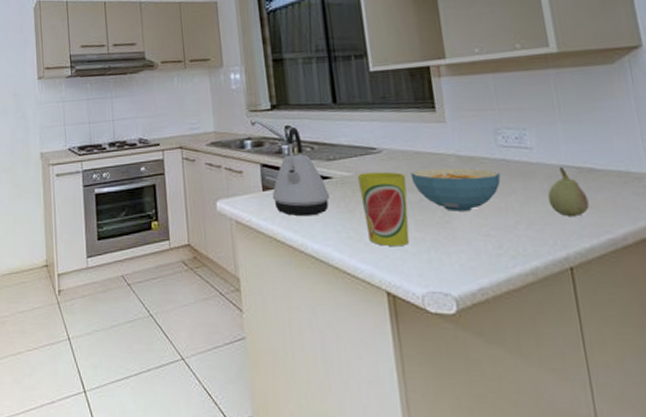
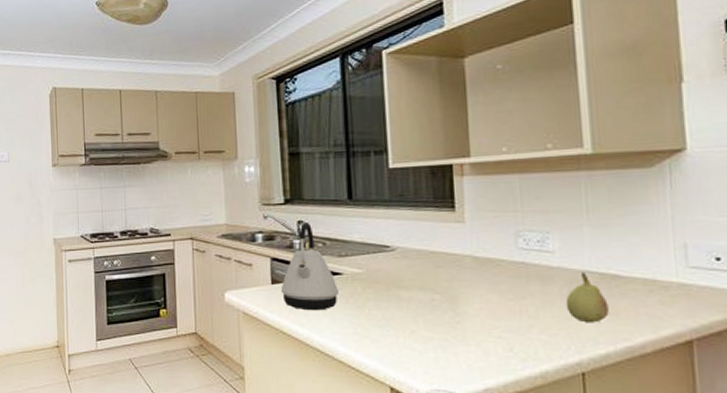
cup: present [357,171,410,246] -> none [368,270,419,343]
cereal bowl: present [410,167,501,212] -> none [423,269,518,312]

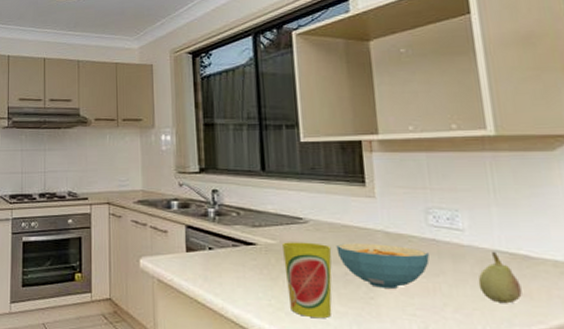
kettle: present [280,221,340,311] -> none [195,191,254,281]
cup: none [368,270,419,343] -> present [281,242,332,318]
cereal bowl: none [423,269,518,312] -> present [336,243,430,289]

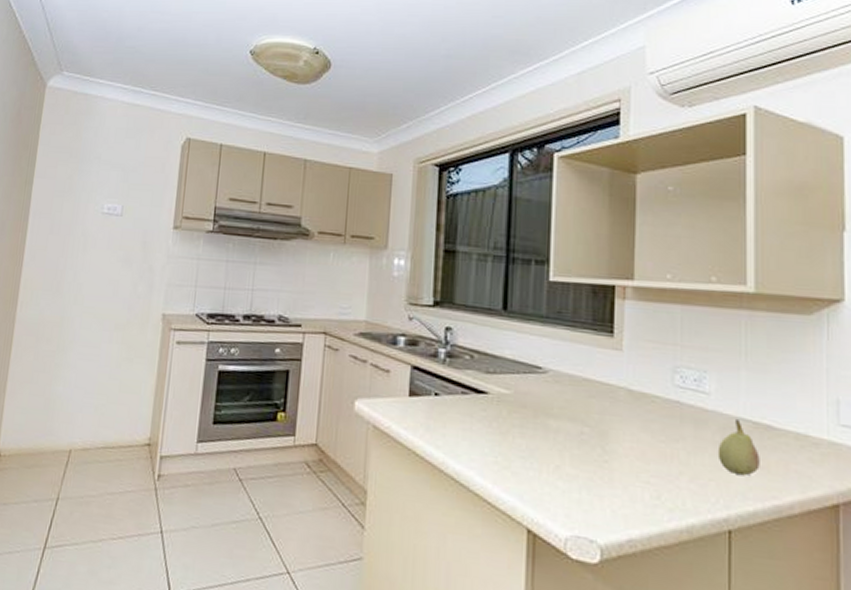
cup: present [281,242,332,318] -> none [515,393,570,480]
cereal bowl: present [336,243,430,289] -> none [574,398,671,453]

